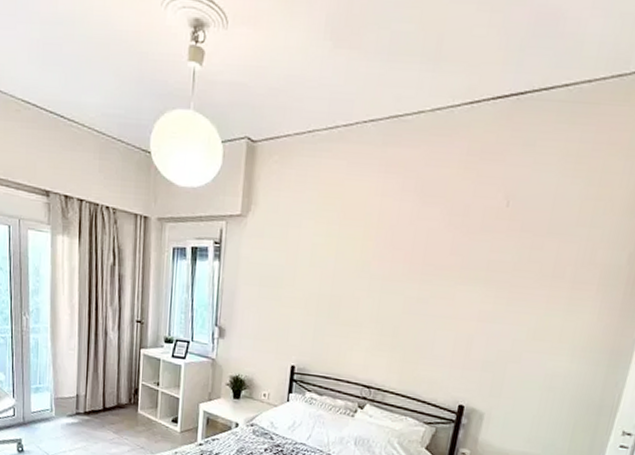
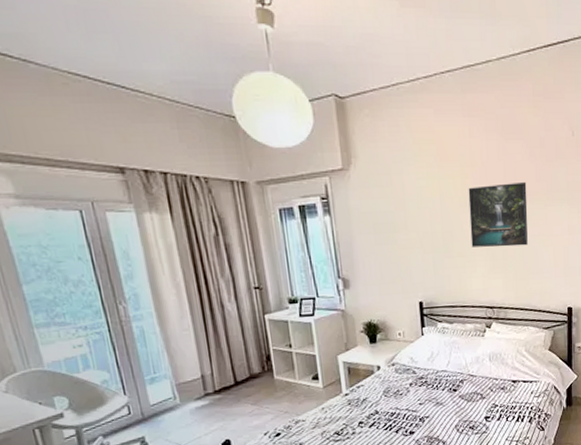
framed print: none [359,251,438,326] -> present [468,181,528,247]

